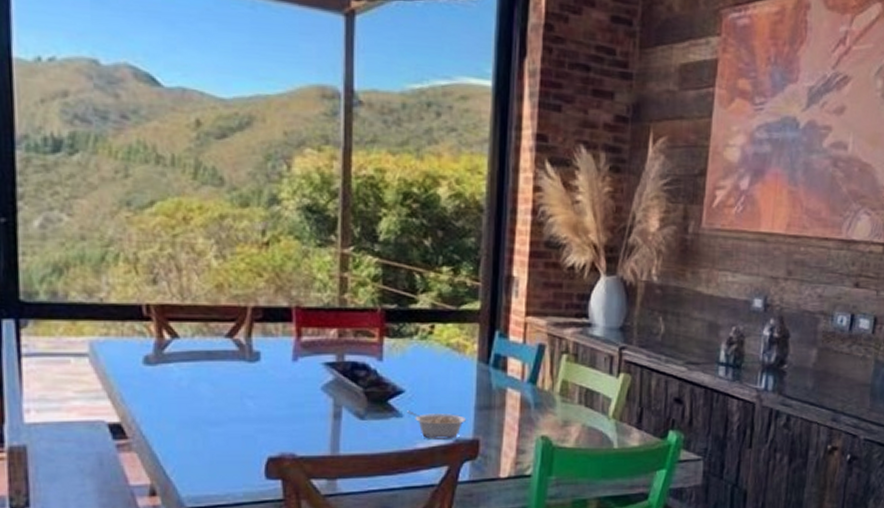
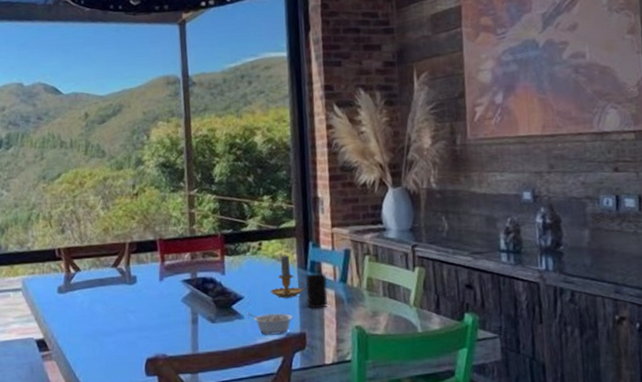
candle: none [440,343,487,396] -> present [271,254,307,298]
cup: none [485,369,513,411] -> present [305,273,328,308]

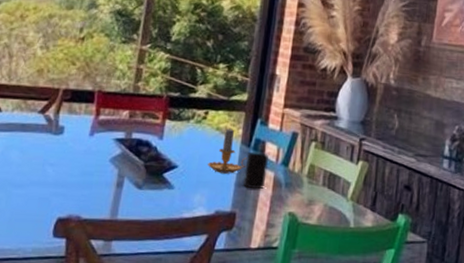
legume: present [247,313,294,335] -> none [178,183,227,211]

